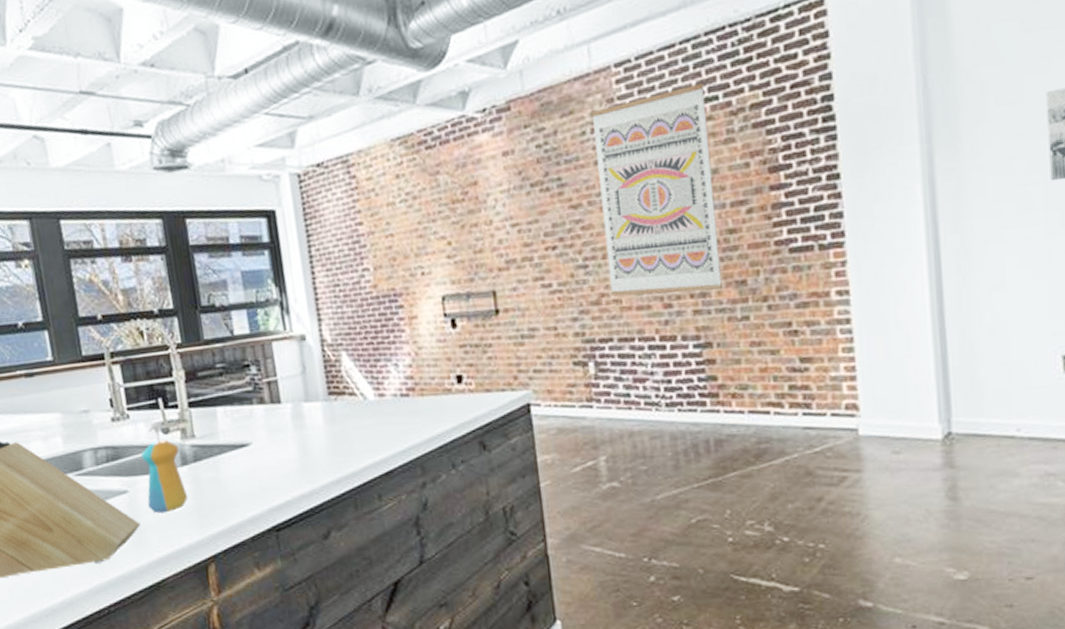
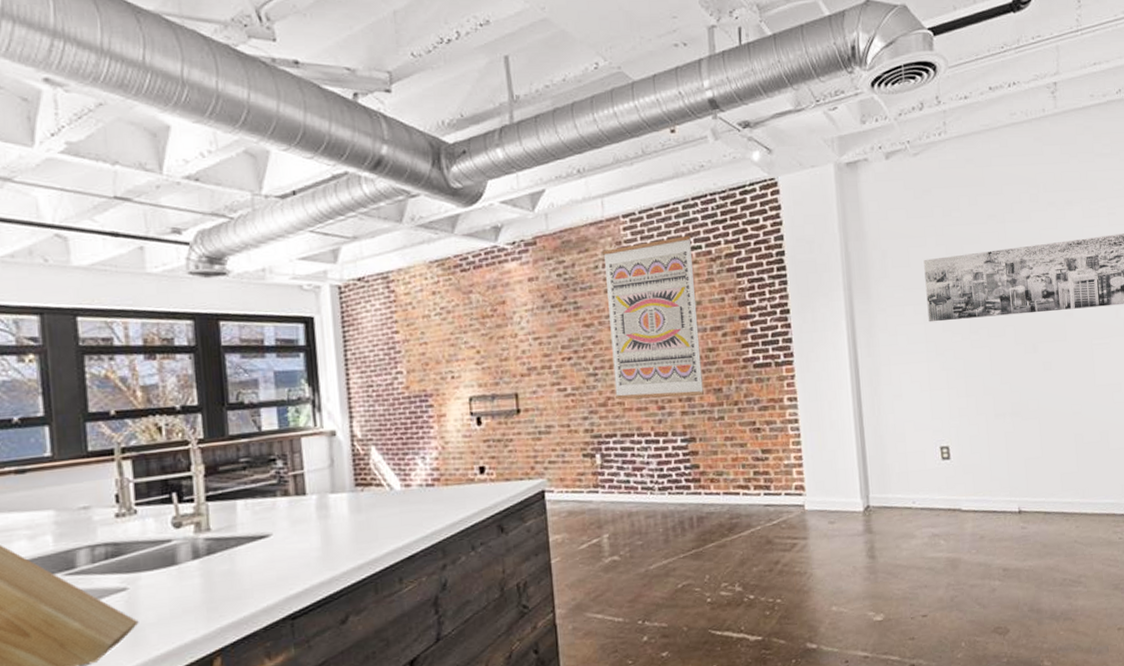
soap dispenser: present [141,419,188,514] -> none [147,514,197,610]

